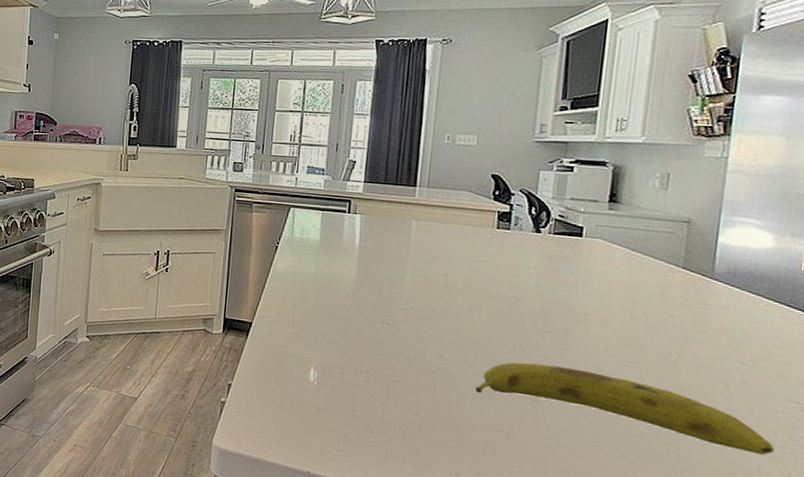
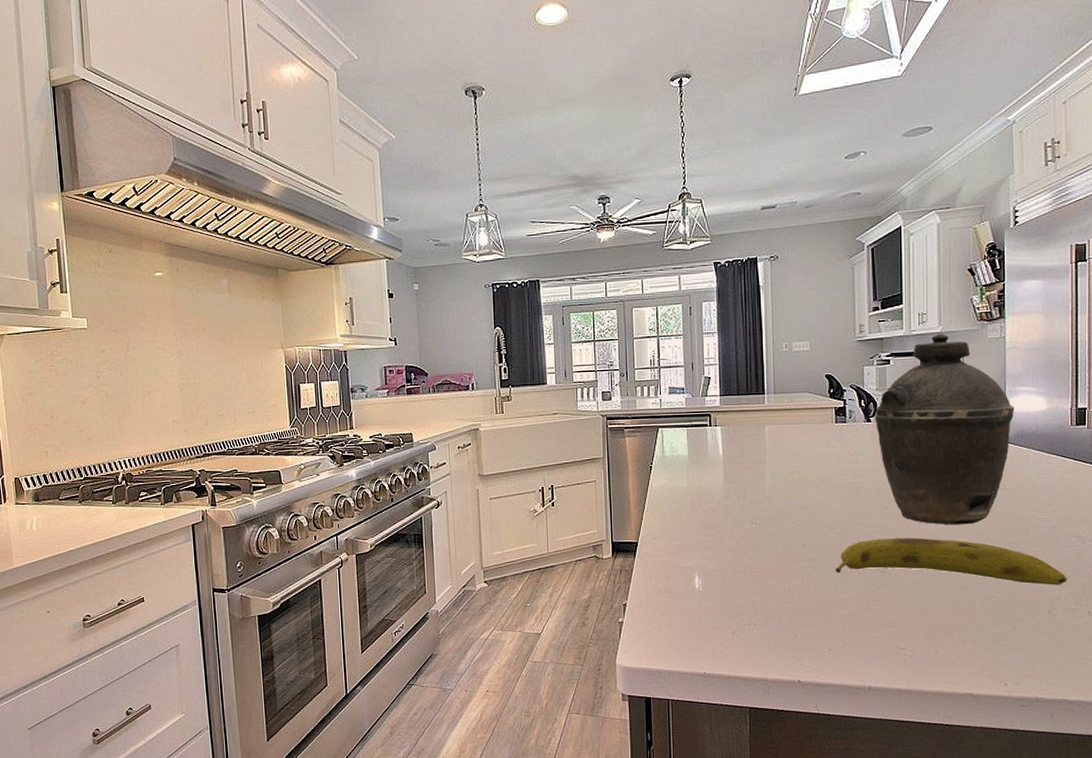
kettle: none [545,144,730,366] -> present [874,333,1015,525]

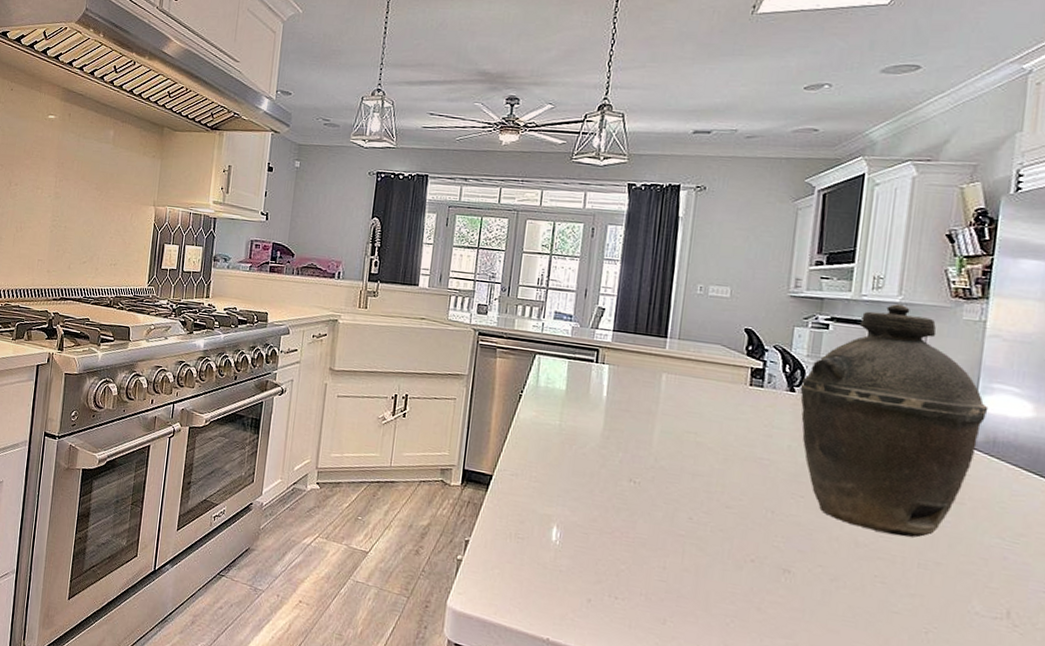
fruit: present [836,537,1067,585] -> none [725,528,1036,638]

